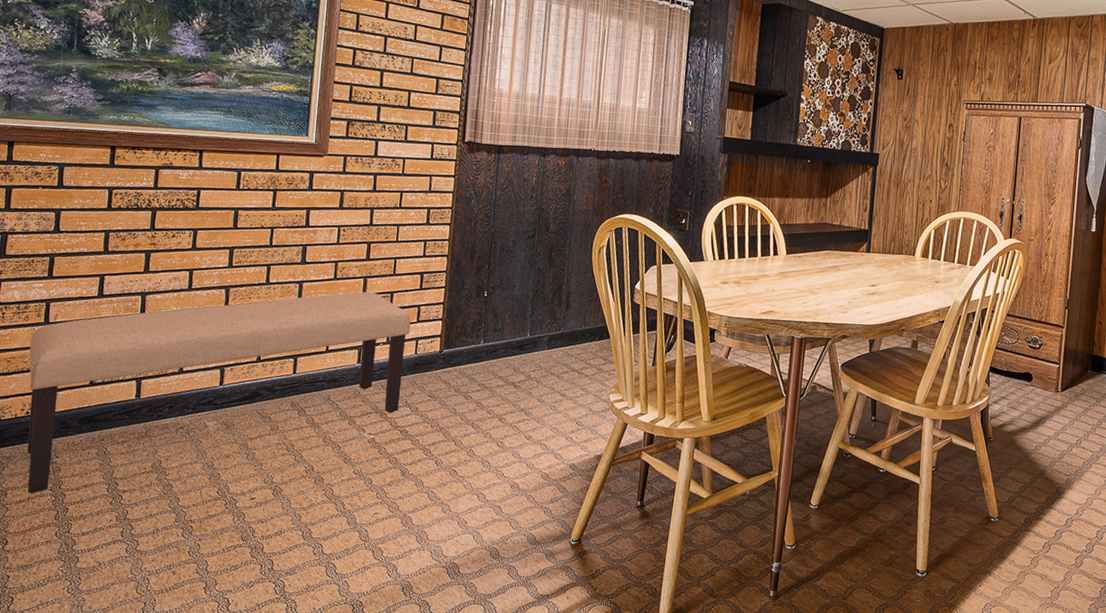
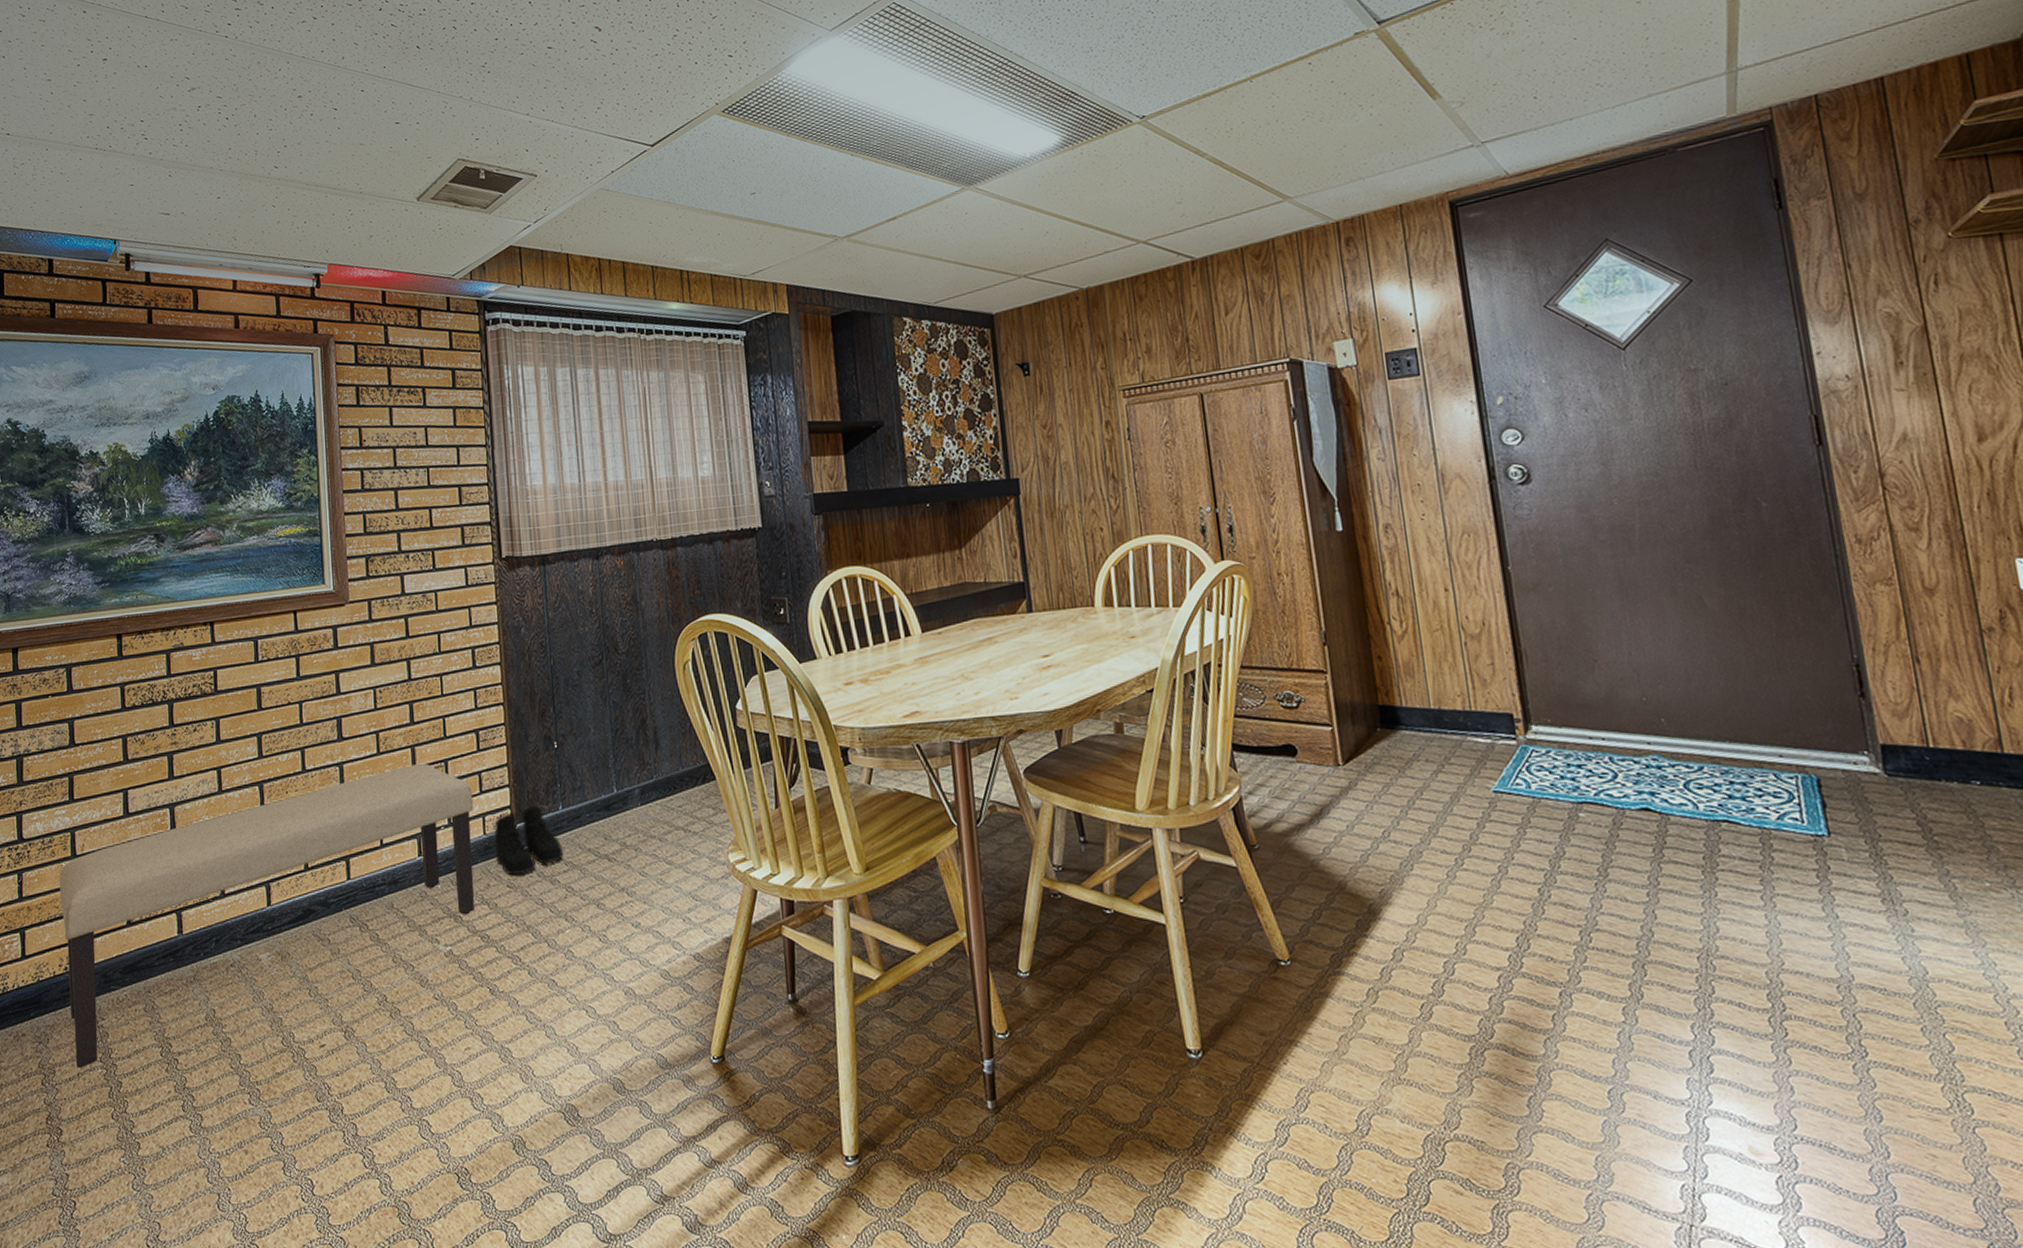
boots: none [422,337,479,389] -> present [494,804,564,876]

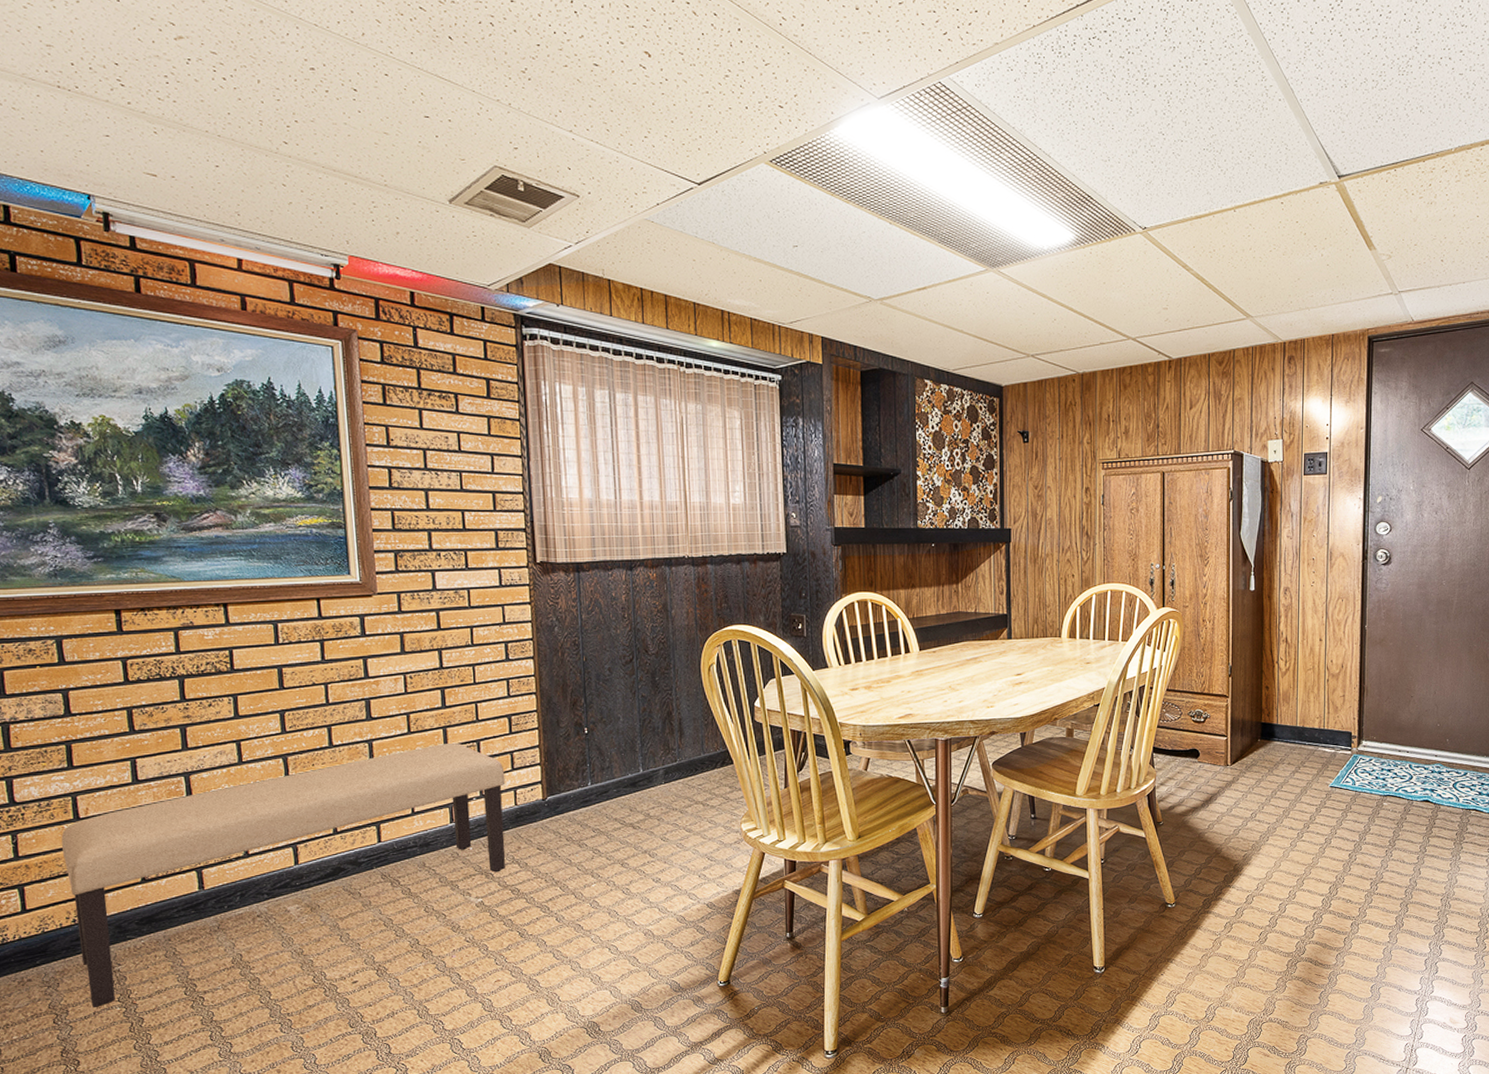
boots: present [494,804,564,876] -> none [525,781,592,840]

